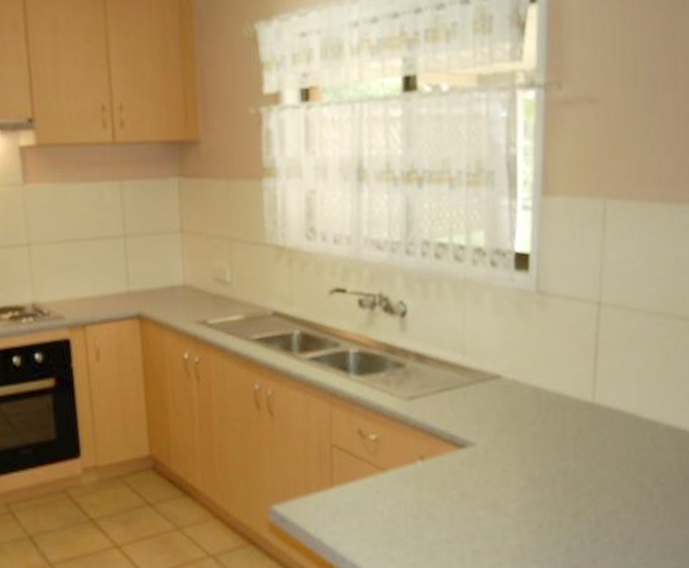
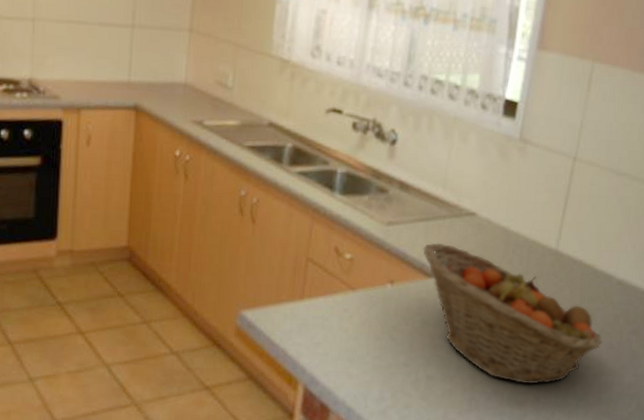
fruit basket: none [449,410,658,547] -> present [423,242,603,384]

